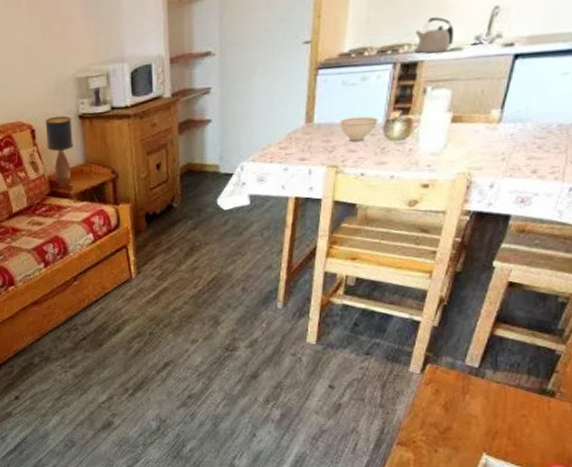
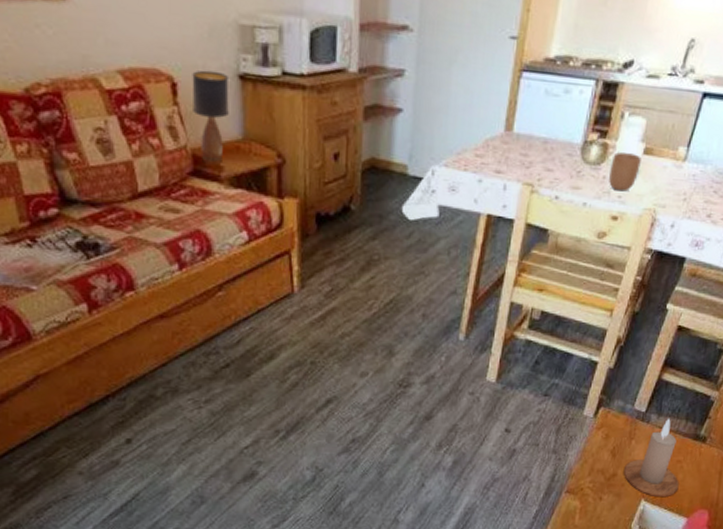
bowl: present [339,116,378,141] -> none [539,132,577,160]
kettle: present [415,17,453,54] -> none [617,38,654,78]
cup: none [416,124,449,161] -> present [609,152,641,192]
candle: none [460,373,526,452] -> present [624,418,679,498]

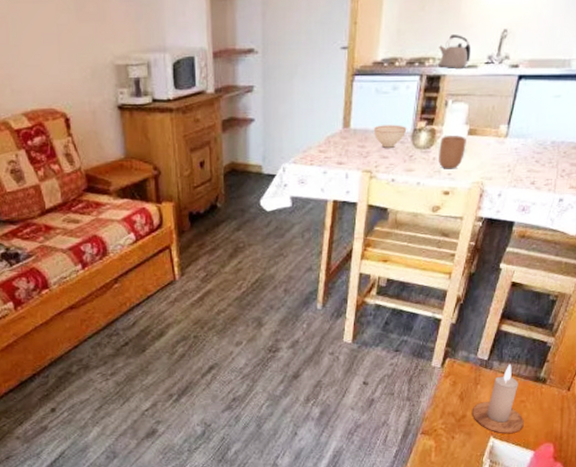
table lamp: present [192,70,229,165] -> none [81,105,112,181]
bowl: none [539,132,577,160] -> present [373,124,407,148]
kettle: none [617,38,654,78] -> present [438,35,470,70]

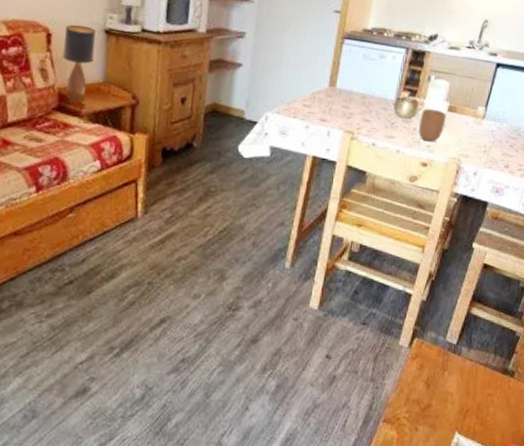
table lamp: none [81,105,112,181] -> present [63,24,96,103]
bowl: present [373,124,407,148] -> none [358,89,391,113]
kettle: present [438,35,470,70] -> none [424,17,454,49]
candle: present [473,364,524,434] -> none [438,351,491,431]

